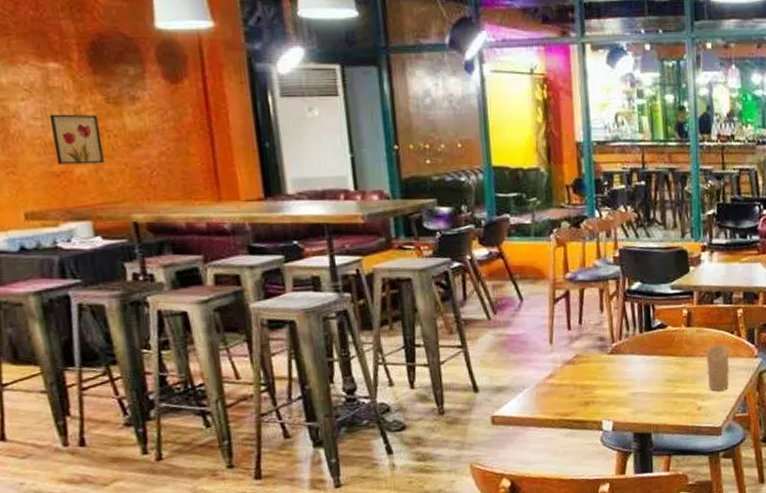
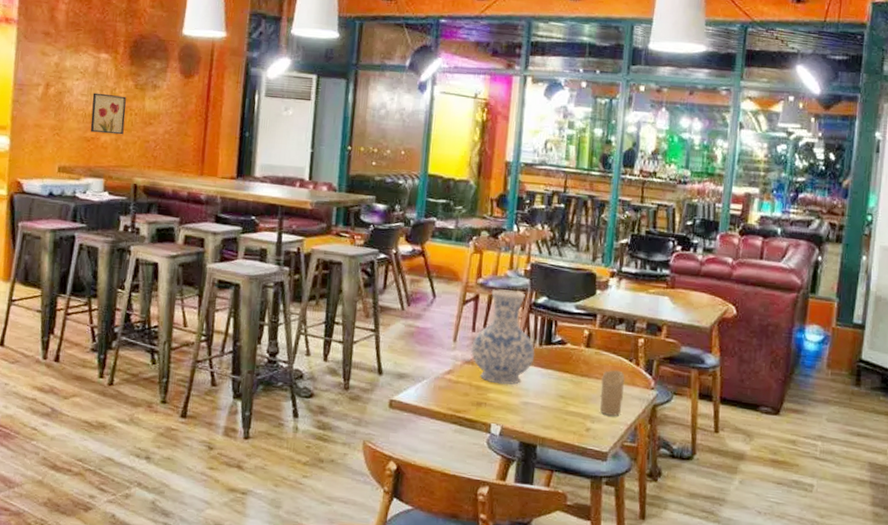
vase: none [569,280,637,380] -> present [471,289,535,385]

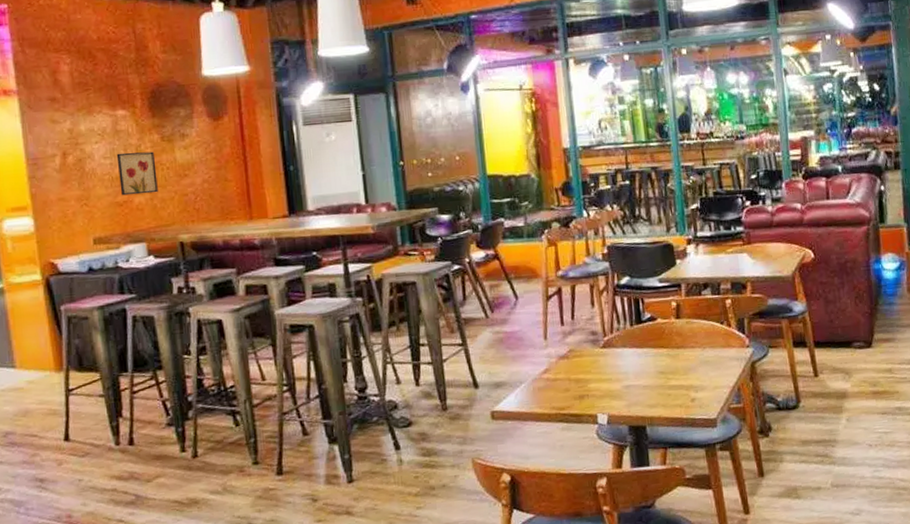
vase: present [471,289,535,385] -> none [563,276,628,373]
candle: present [599,370,625,416] -> none [697,335,722,382]

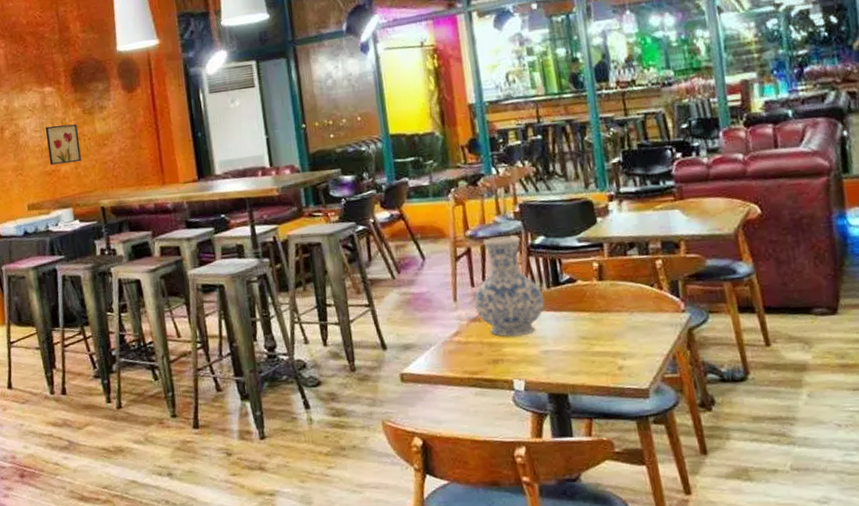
vase: none [563,276,628,373] -> present [474,236,545,337]

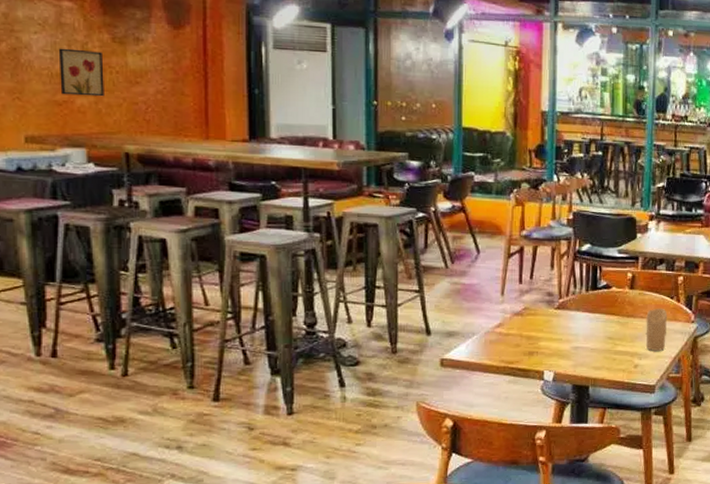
vase: present [474,236,545,337] -> none [519,240,582,332]
candle: none [623,298,654,349] -> present [645,308,668,351]

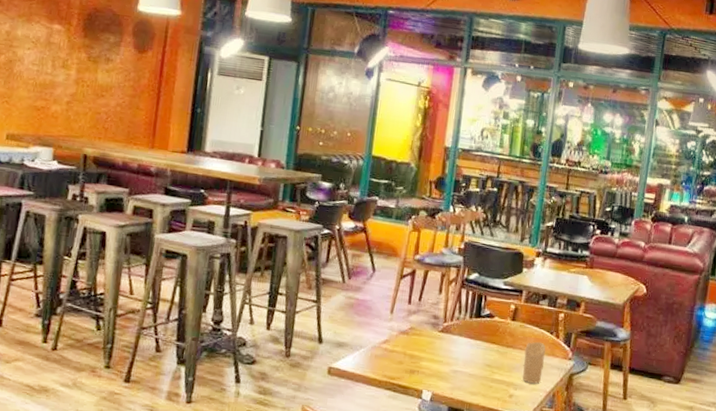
wall art: present [58,48,104,97] -> none [40,62,79,106]

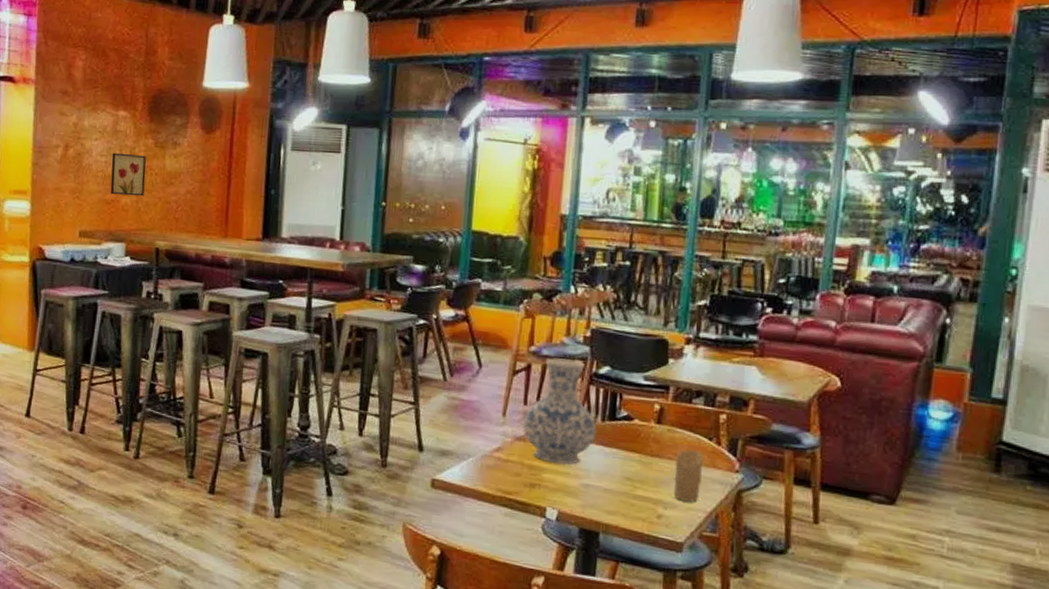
wall art: none [40,62,79,106] -> present [110,152,146,197]
vase: none [406,265,466,354] -> present [522,357,597,465]

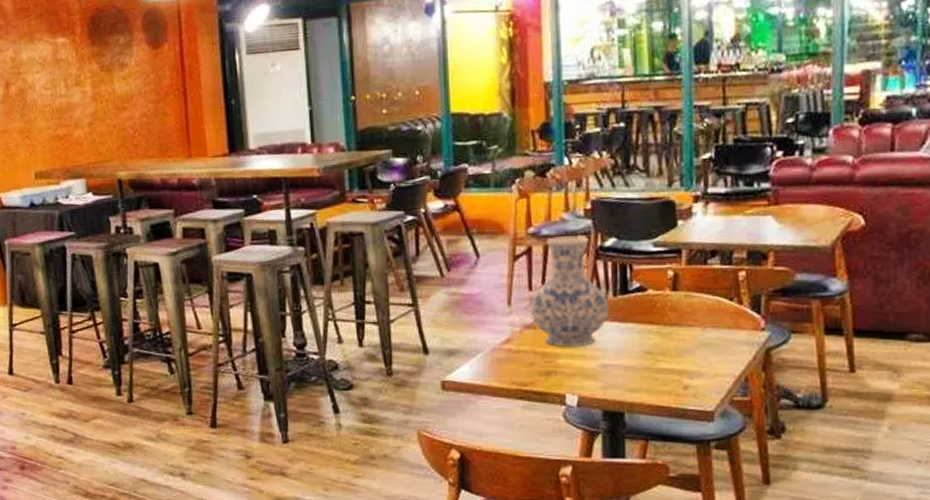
wall art: present [110,152,146,197] -> none [56,82,97,129]
candle: present [673,449,704,502] -> none [696,313,727,368]

